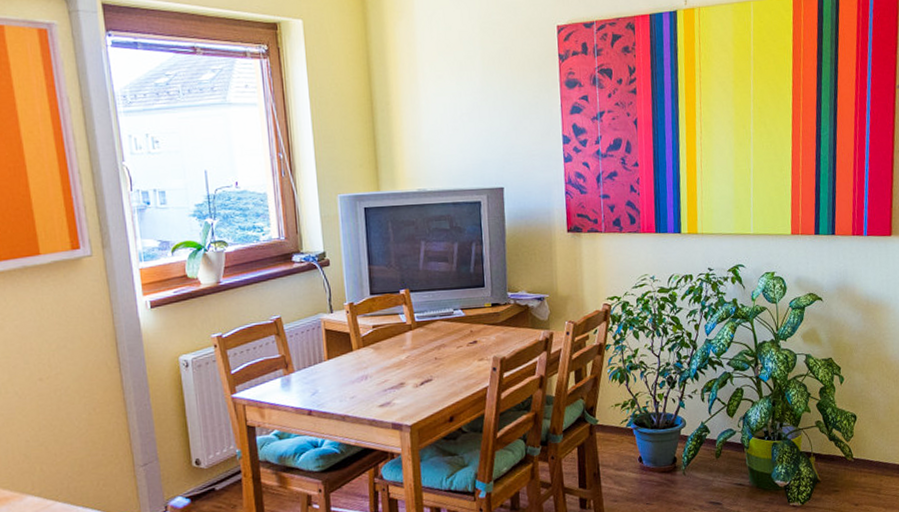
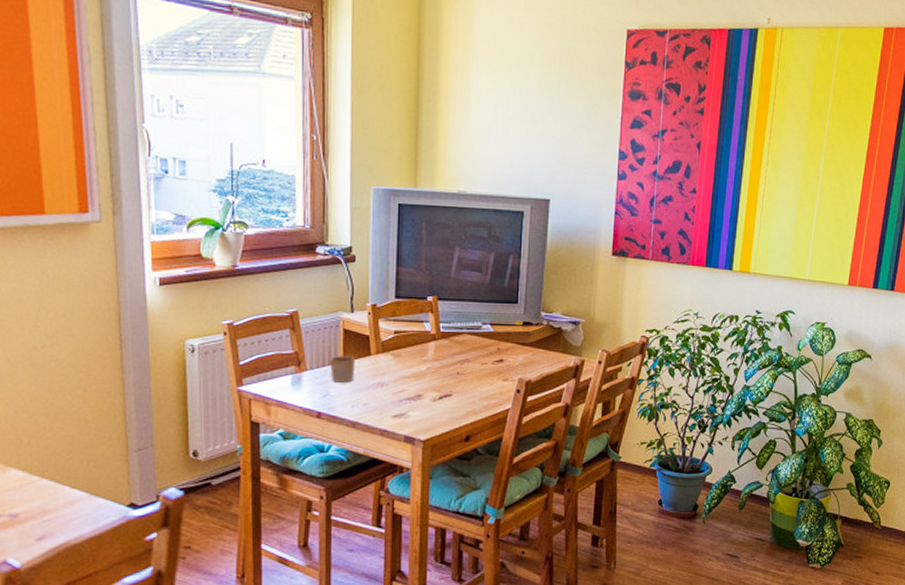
cup: none [316,354,340,380] -> present [330,356,355,383]

